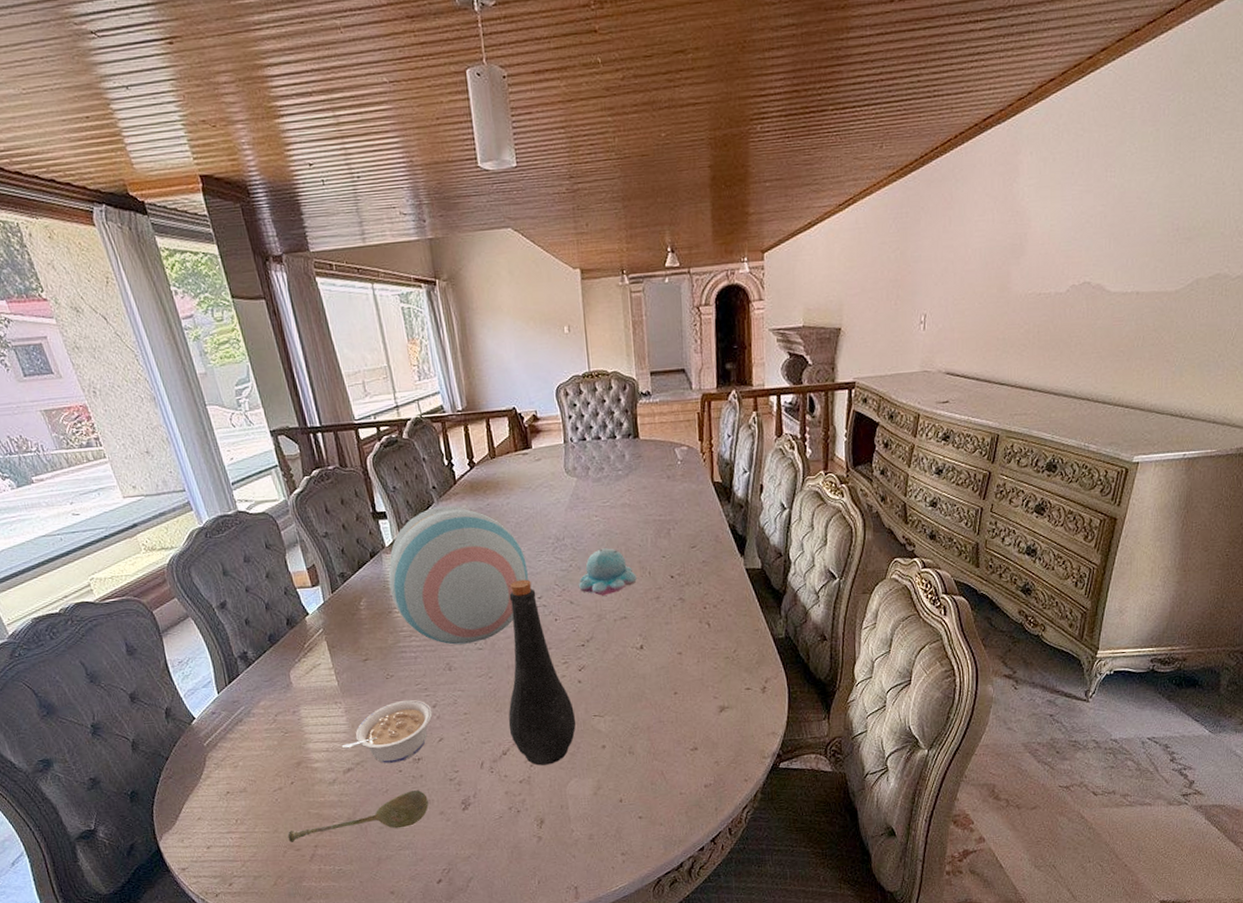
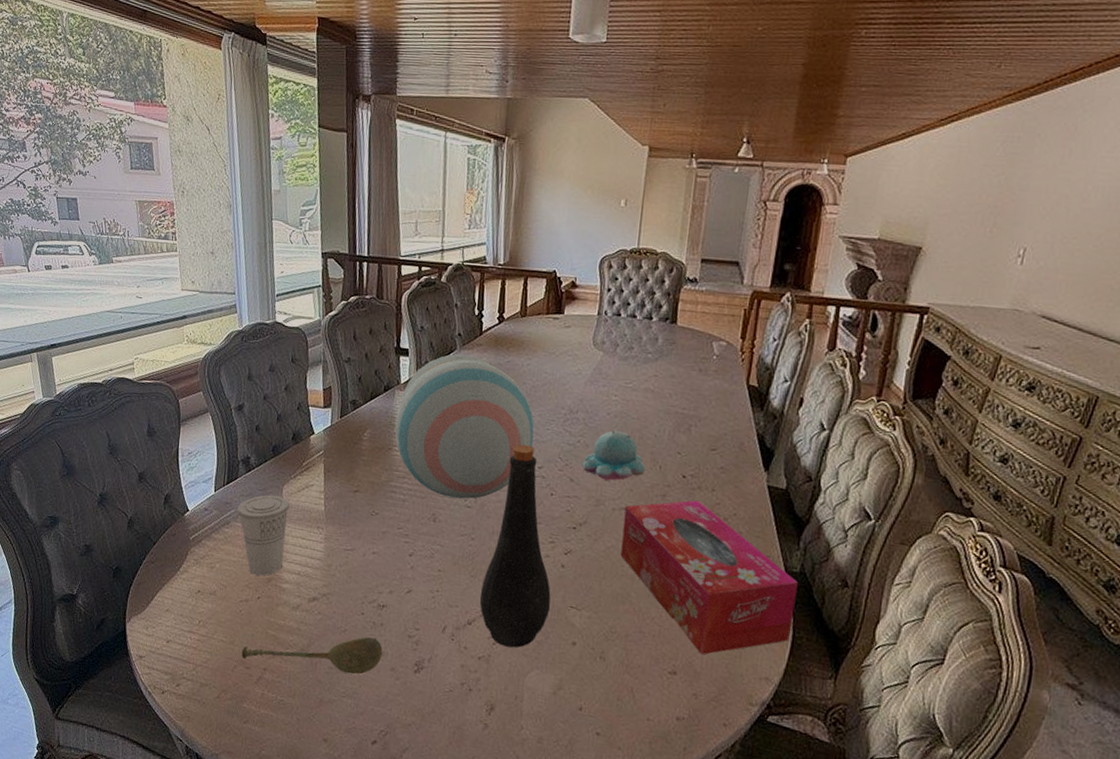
cup: none [246,682,309,763] -> present [237,495,290,576]
legume: present [341,699,433,764] -> none [313,541,408,604]
tissue box: none [625,595,786,728] -> present [620,500,798,655]

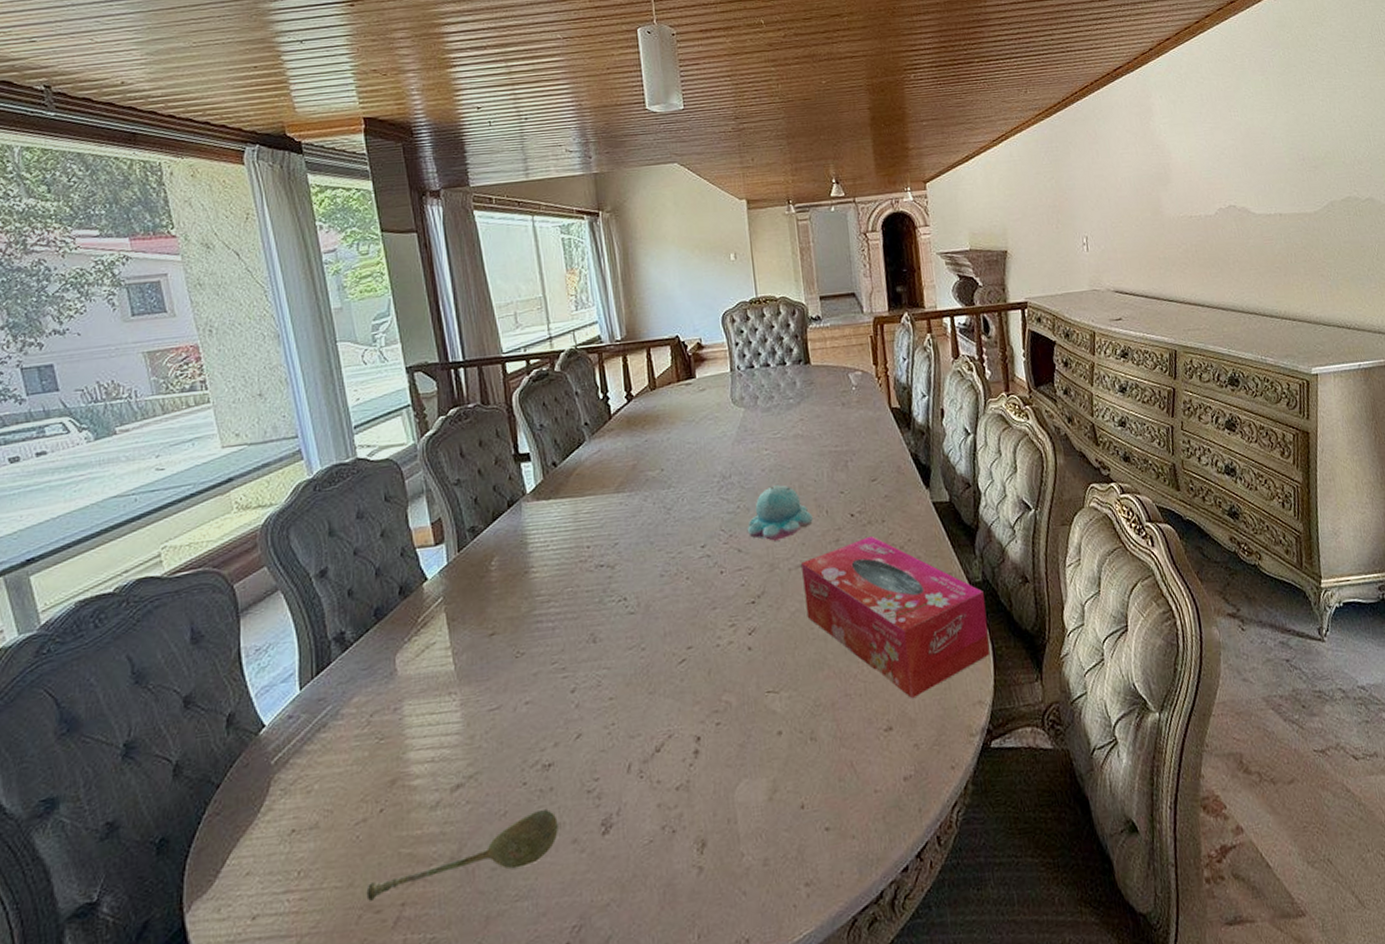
cup: present [237,495,290,576] -> none [335,669,408,782]
vase: present [395,354,534,499] -> none [527,443,690,610]
bottle: present [479,444,551,648] -> none [663,525,746,765]

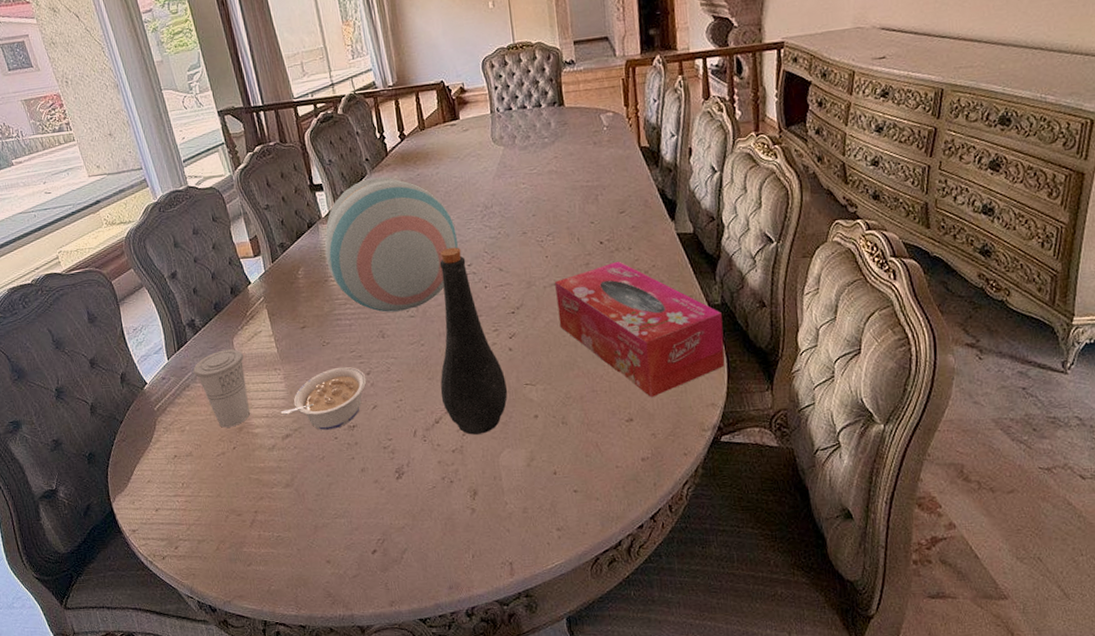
cup: none [335,669,408,782] -> present [193,349,250,428]
soupspoon: present [366,810,558,901] -> none [229,458,363,507]
legume: none [451,683,570,775] -> present [280,366,367,431]
vase: none [527,443,690,610] -> present [324,176,458,312]
bottle: none [663,525,746,765] -> present [439,247,508,435]
candle: present [747,485,813,541] -> none [507,215,566,263]

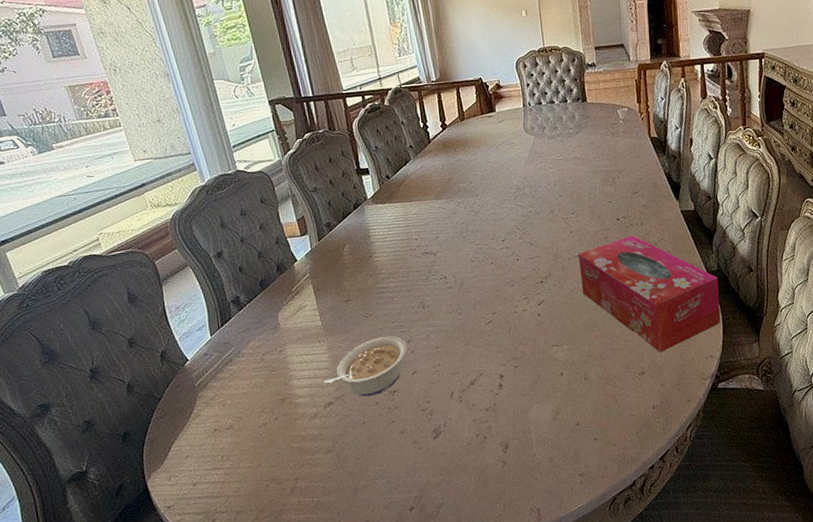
cup: present [193,349,250,428] -> none [237,323,293,400]
vase: present [324,176,458,312] -> none [369,162,493,285]
bottle: present [439,247,508,435] -> none [476,224,536,394]

